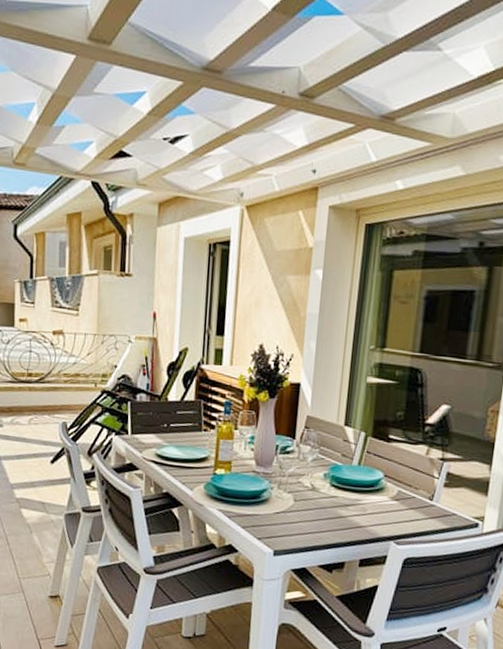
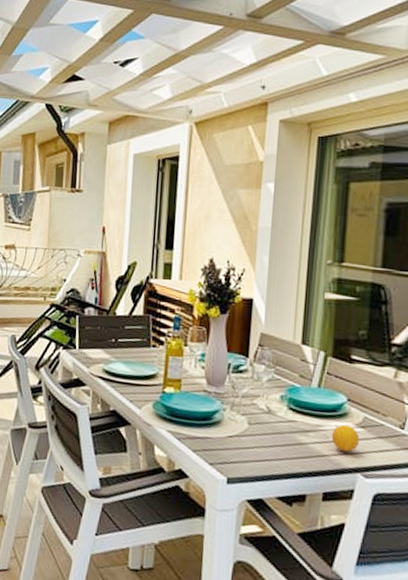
fruit: none [368,498,394,523] -> present [331,424,360,452]

